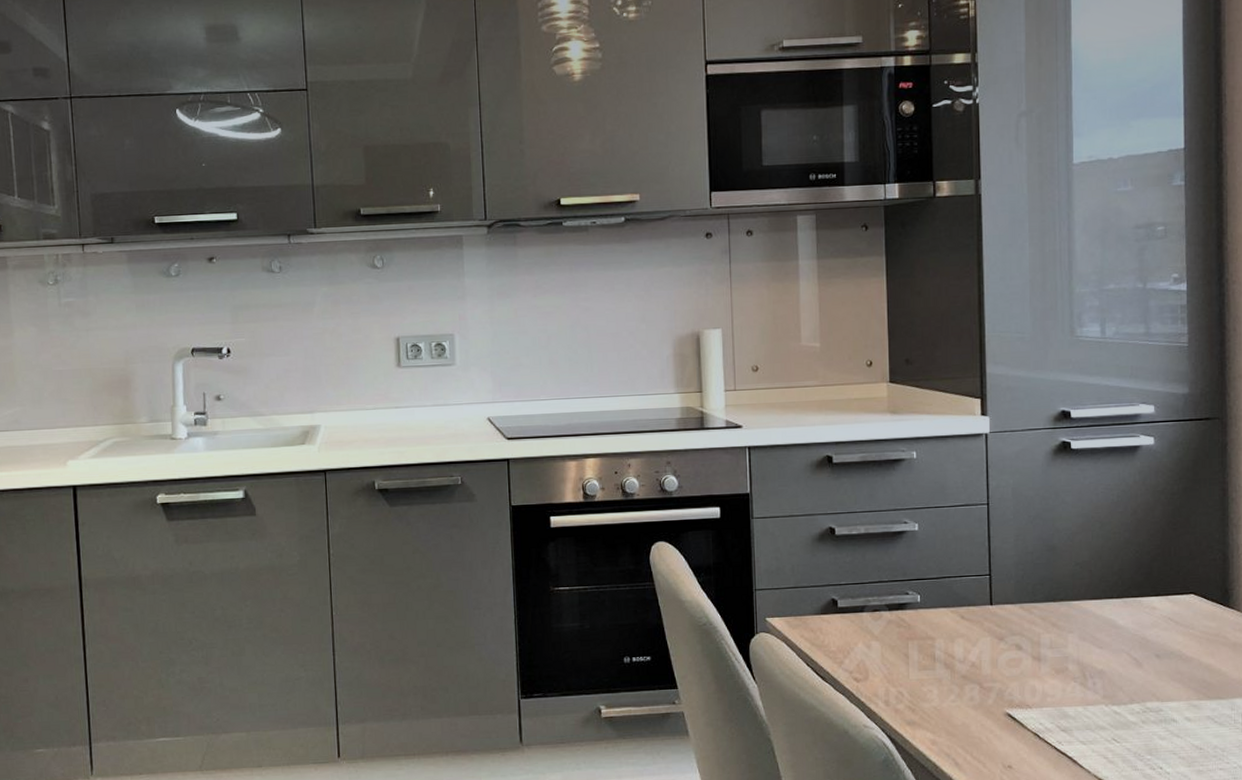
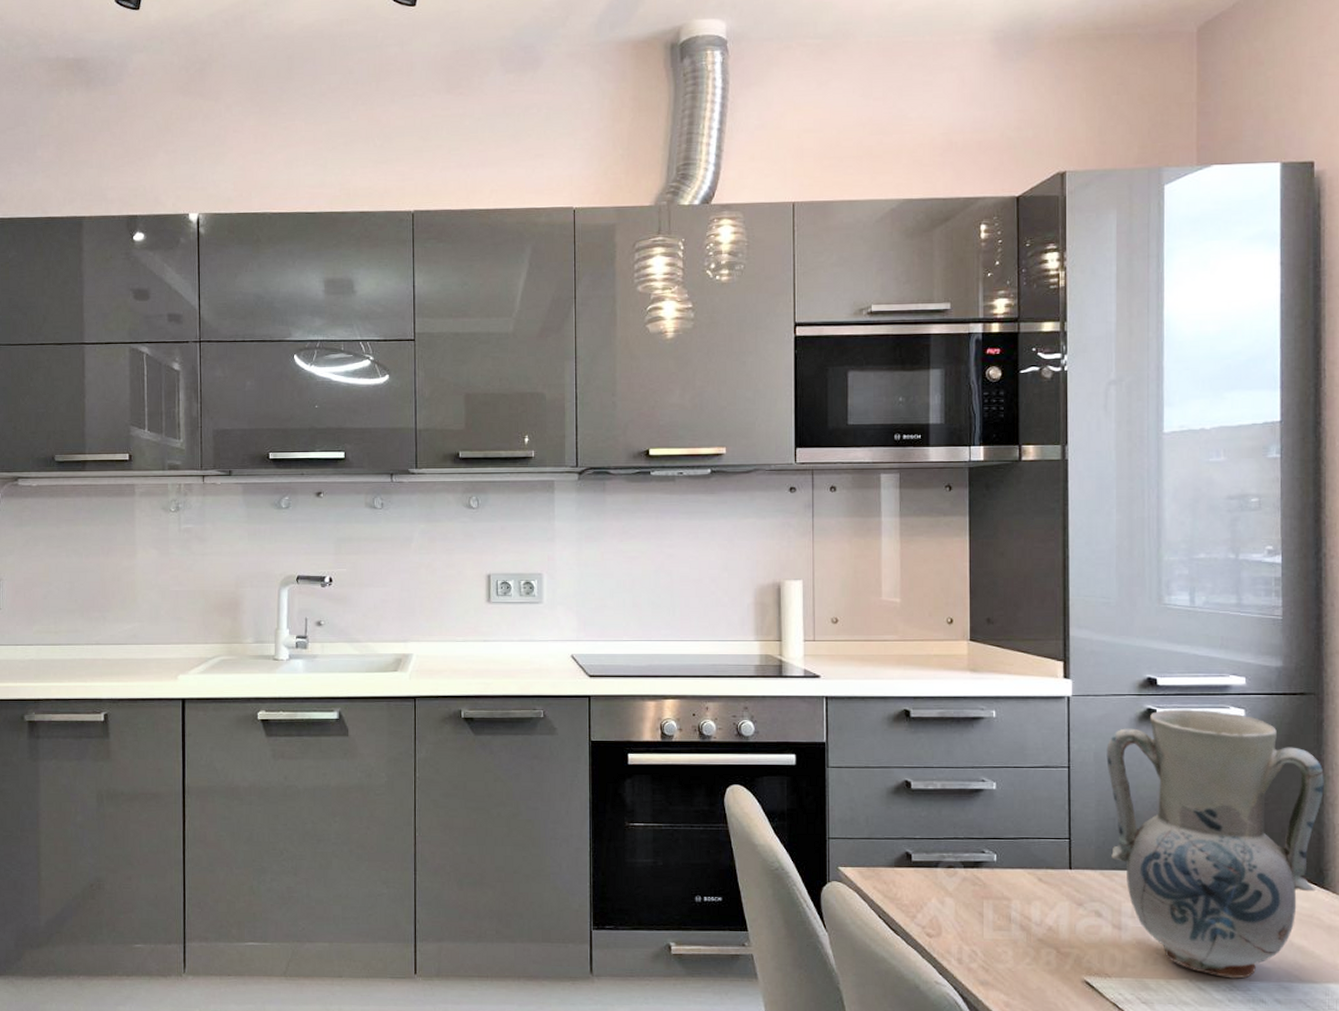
vase: none [1024,440,1228,701] -> present [1106,709,1324,979]

